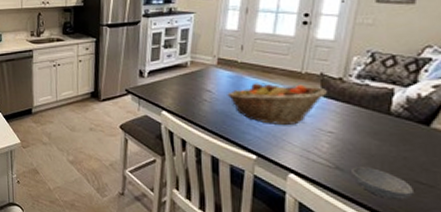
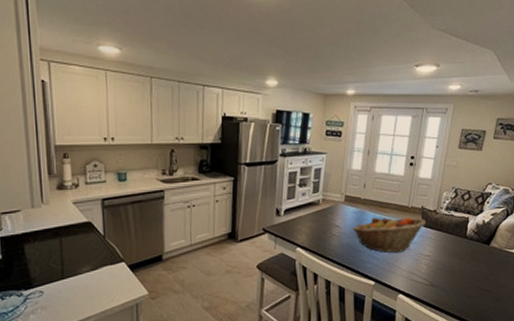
bowl: present [352,167,413,199] -> none [441,282,479,305]

